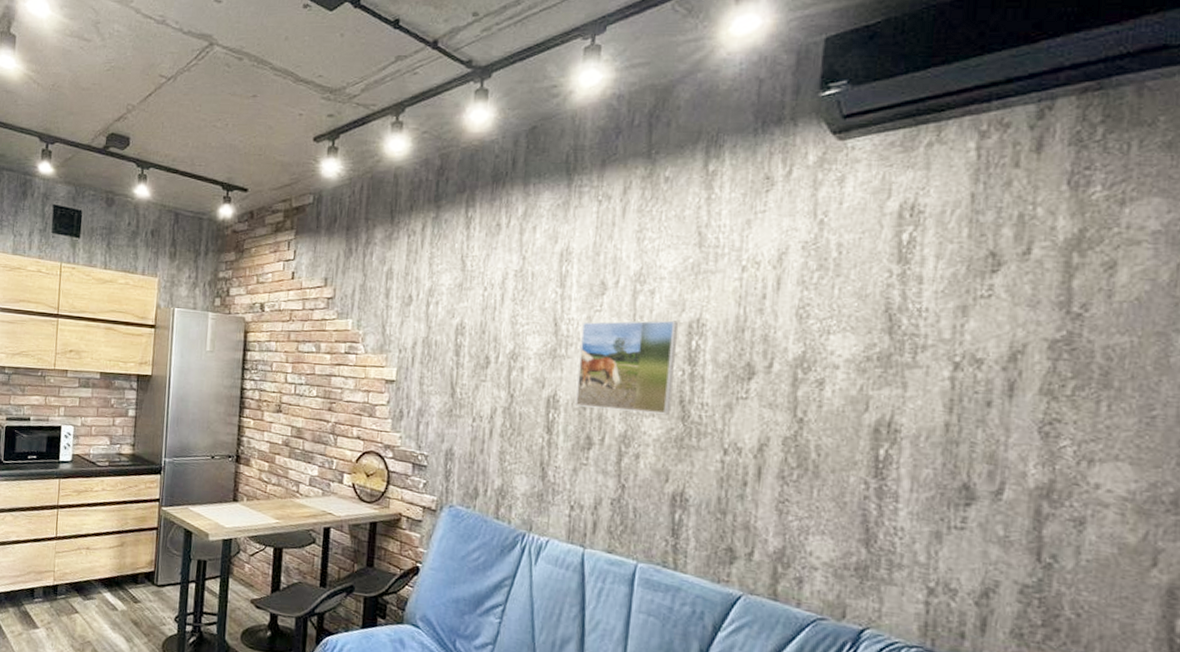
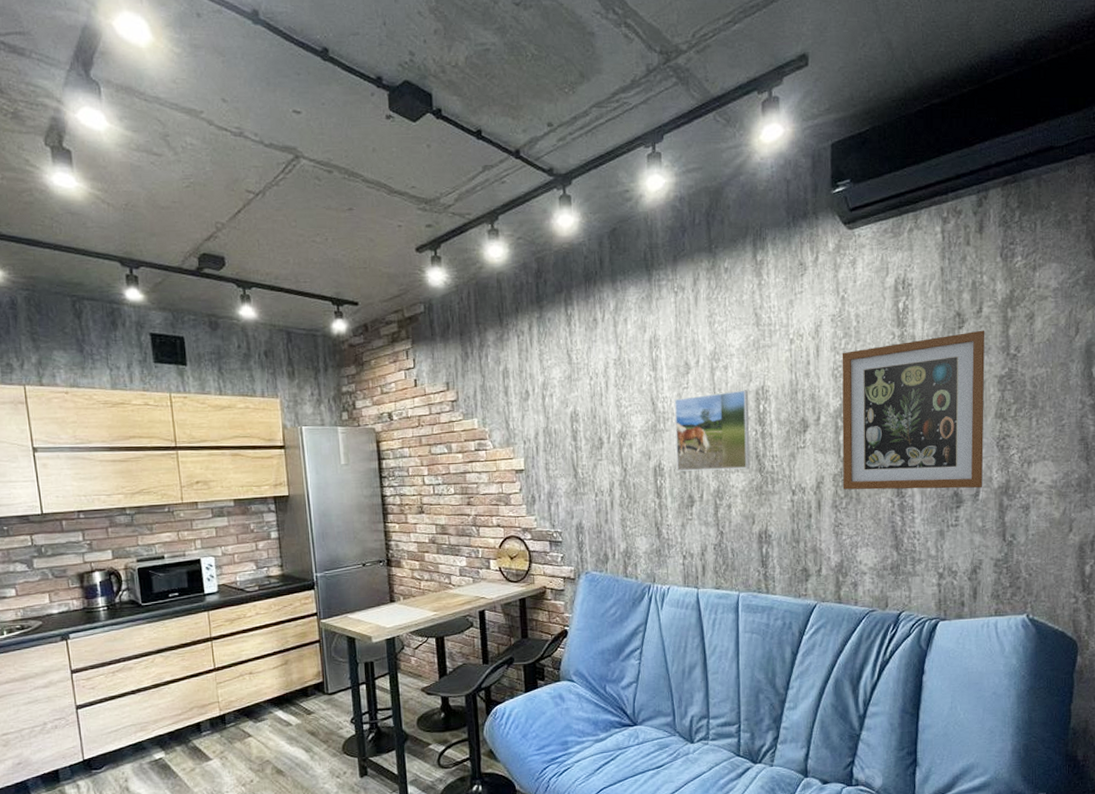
wall art: none [795,277,1034,485] -> present [842,330,985,490]

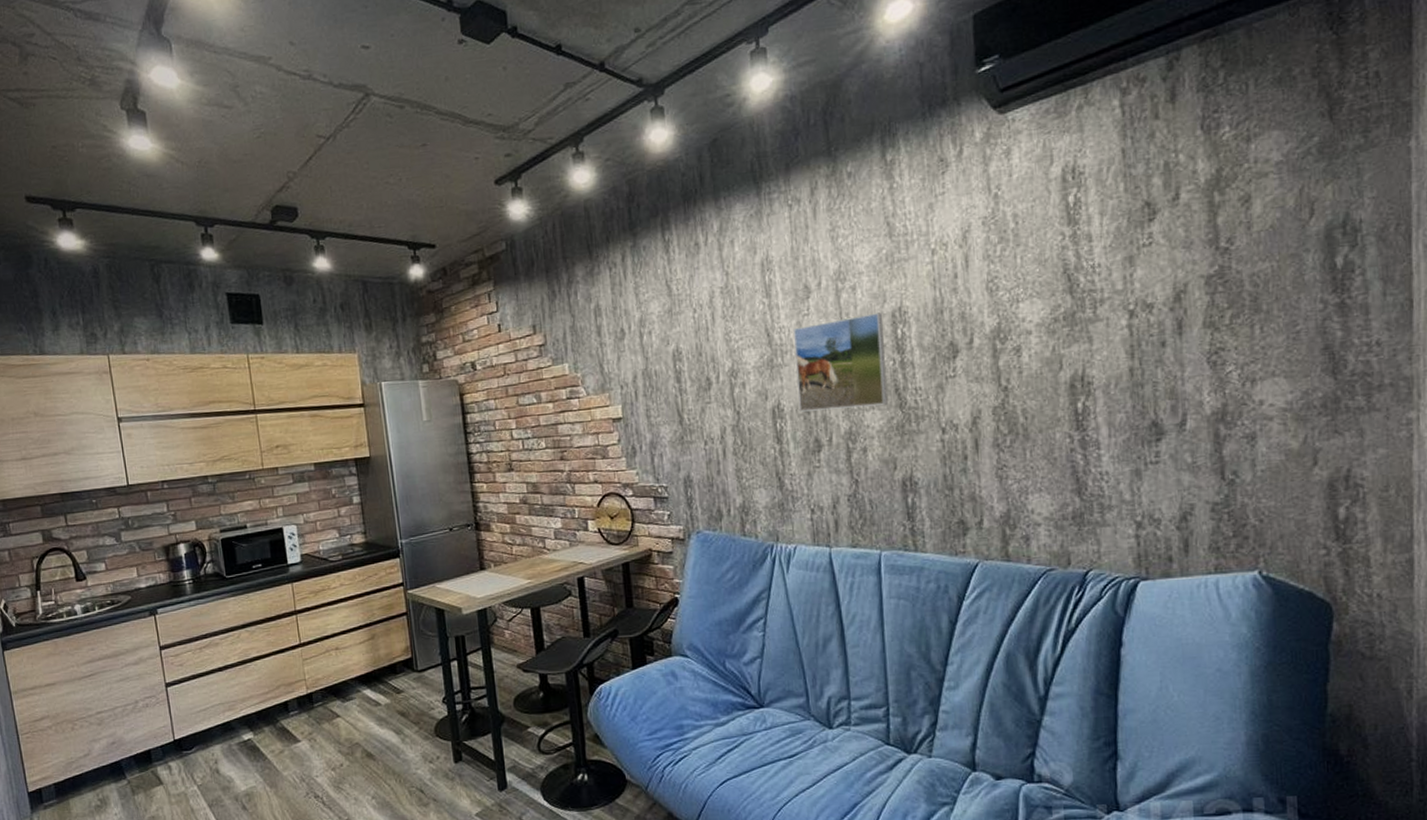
wall art: present [842,330,985,490] -> none [997,221,1191,425]

